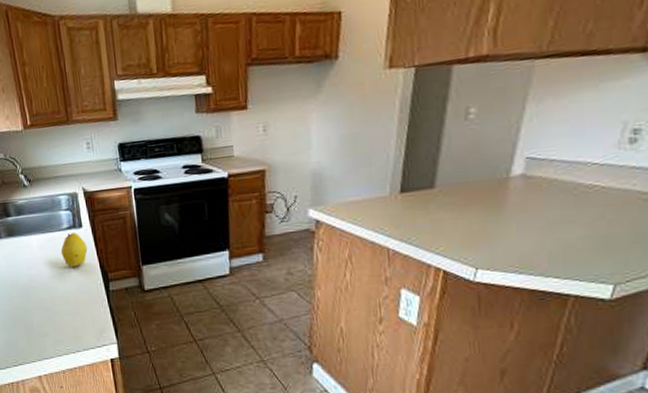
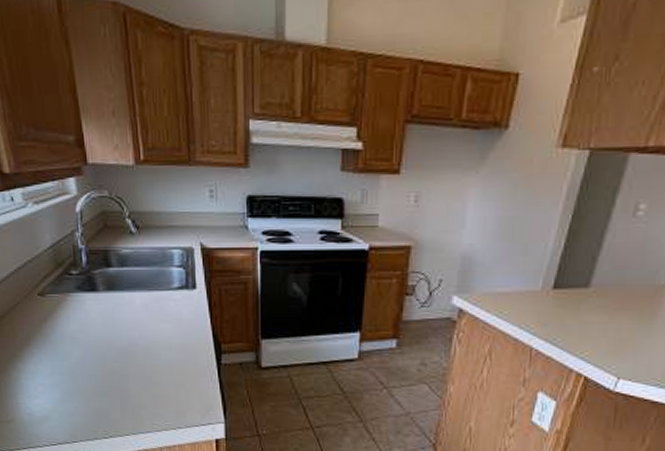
fruit: present [60,233,88,267] -> none [168,294,200,333]

